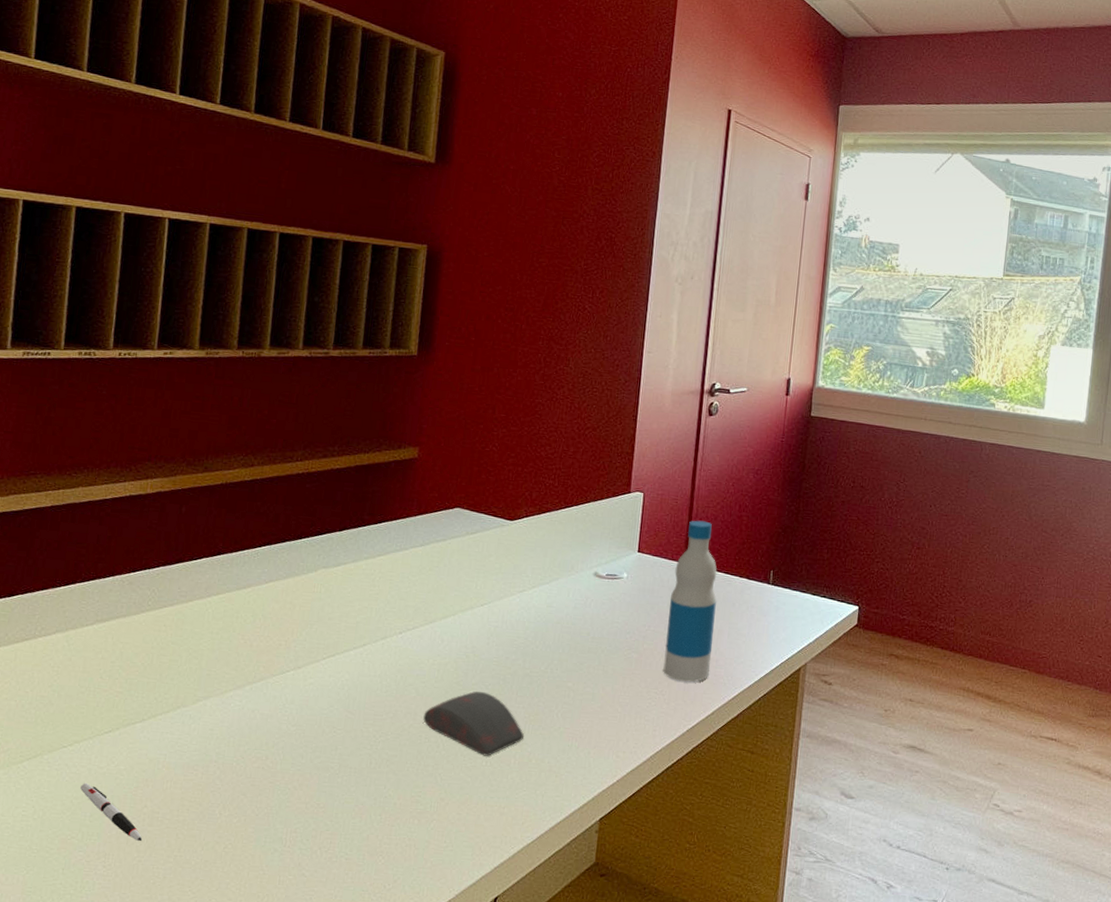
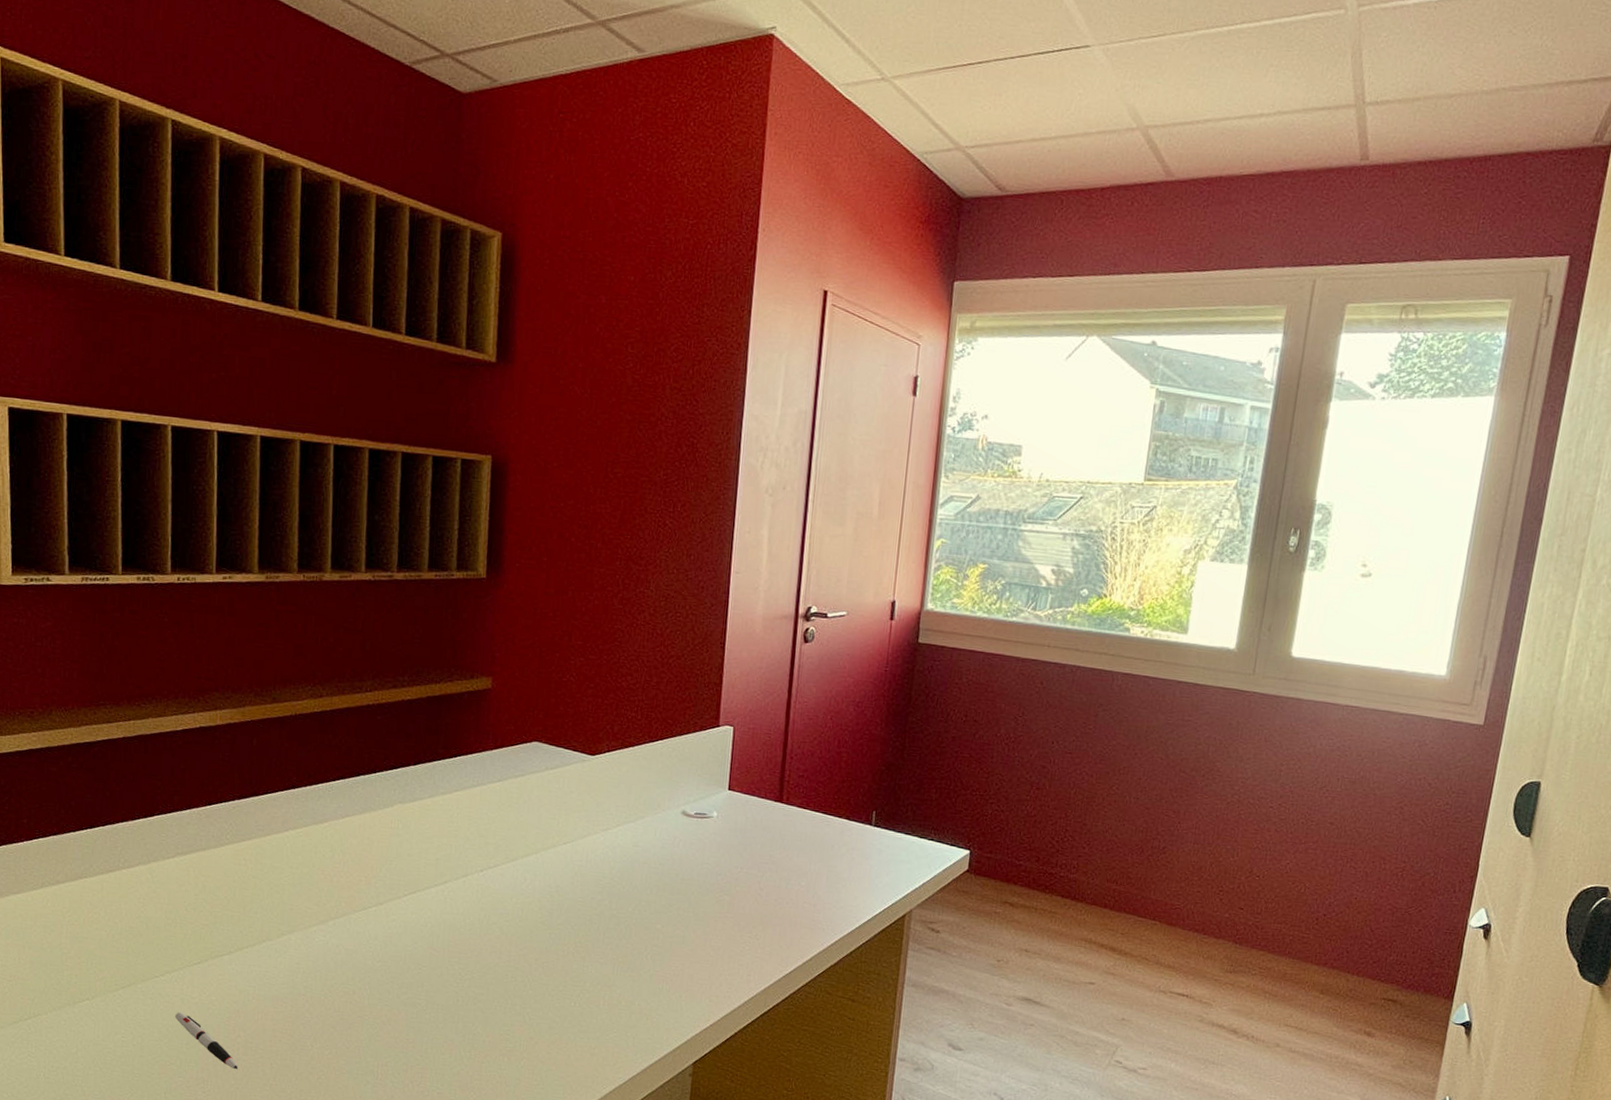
computer mouse: present [423,691,524,756] -> none [509,931,612,997]
bottle: present [663,520,717,683] -> none [757,756,815,928]

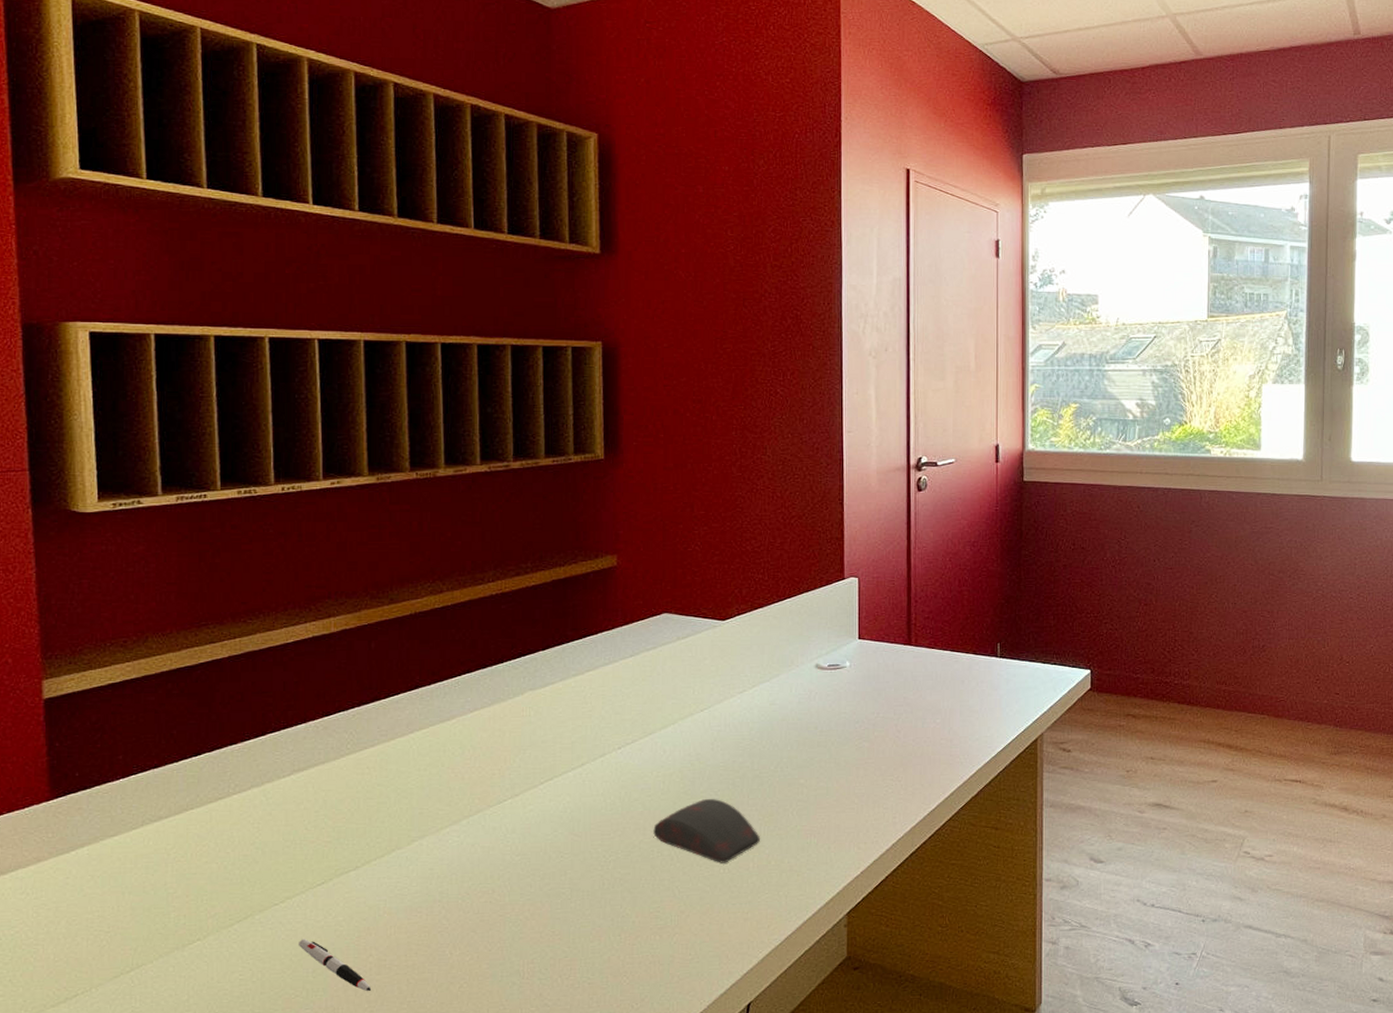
computer mouse: none [509,931,612,997] -> present [653,798,760,863]

